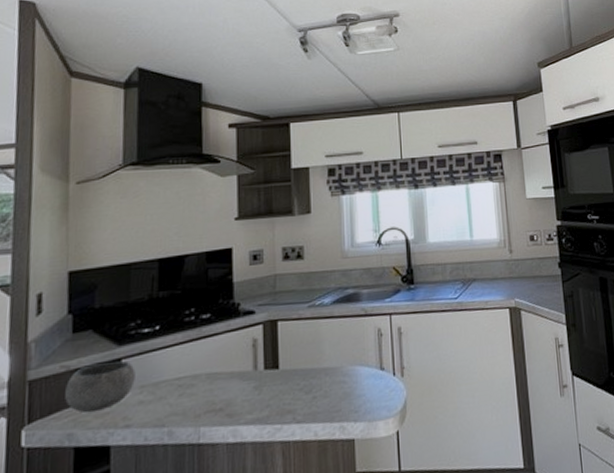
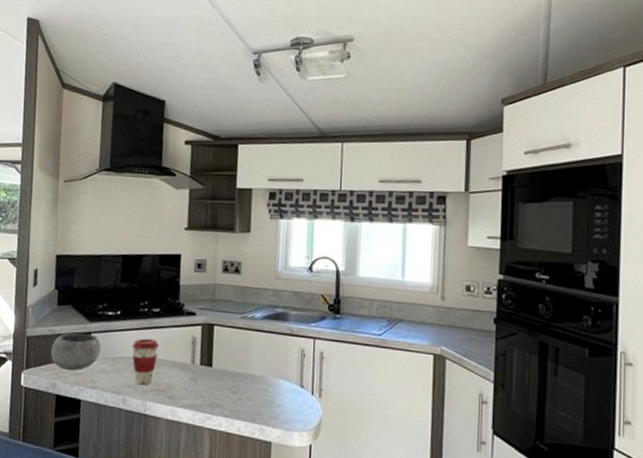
coffee cup: none [177,350,213,410] -> present [132,338,160,385]

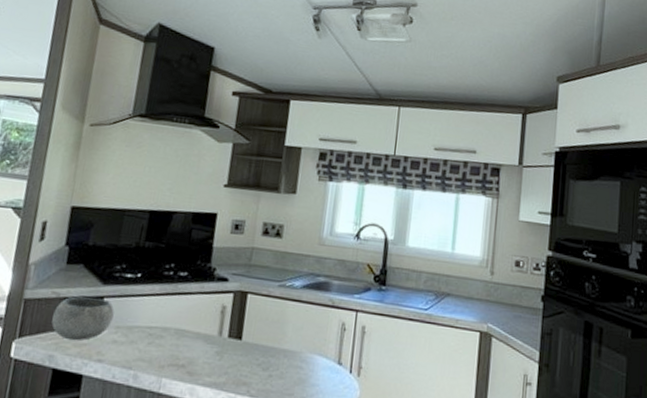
coffee cup: present [132,338,160,385] -> none [150,305,184,359]

